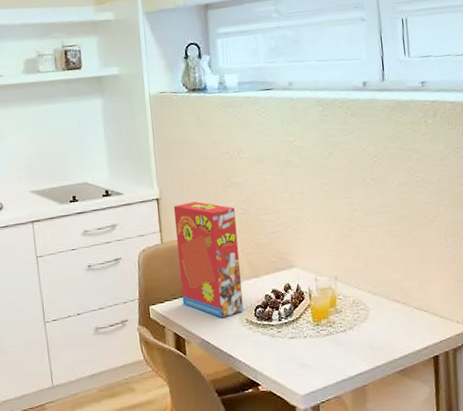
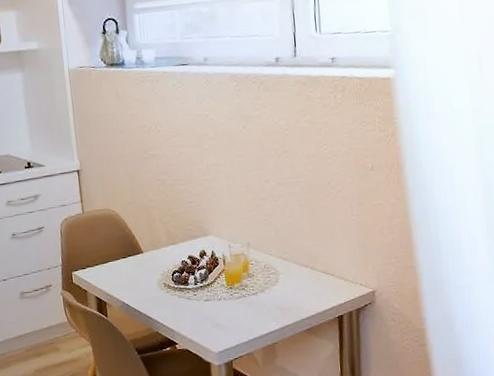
cereal box: present [173,201,244,318] -> none [93,173,162,283]

